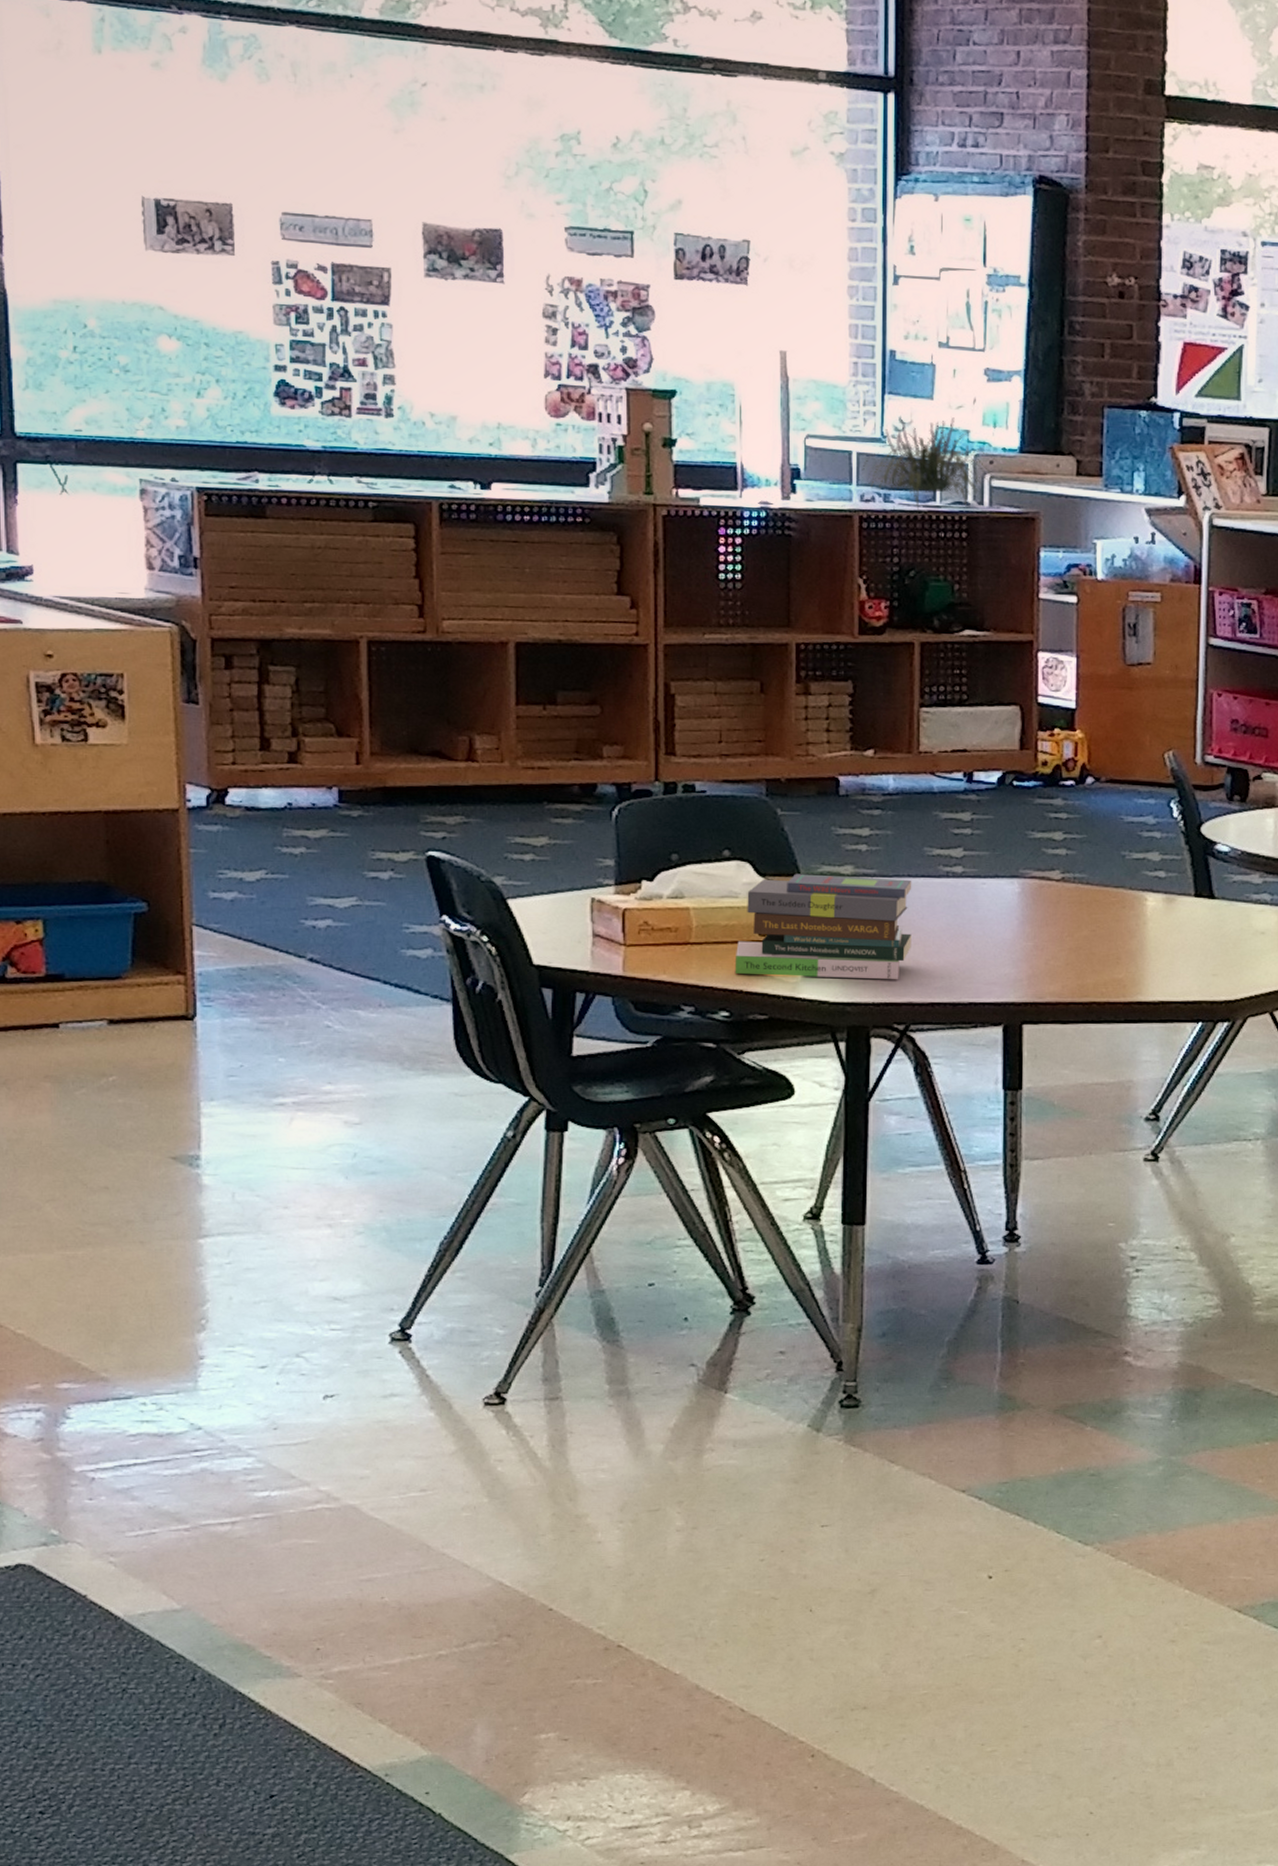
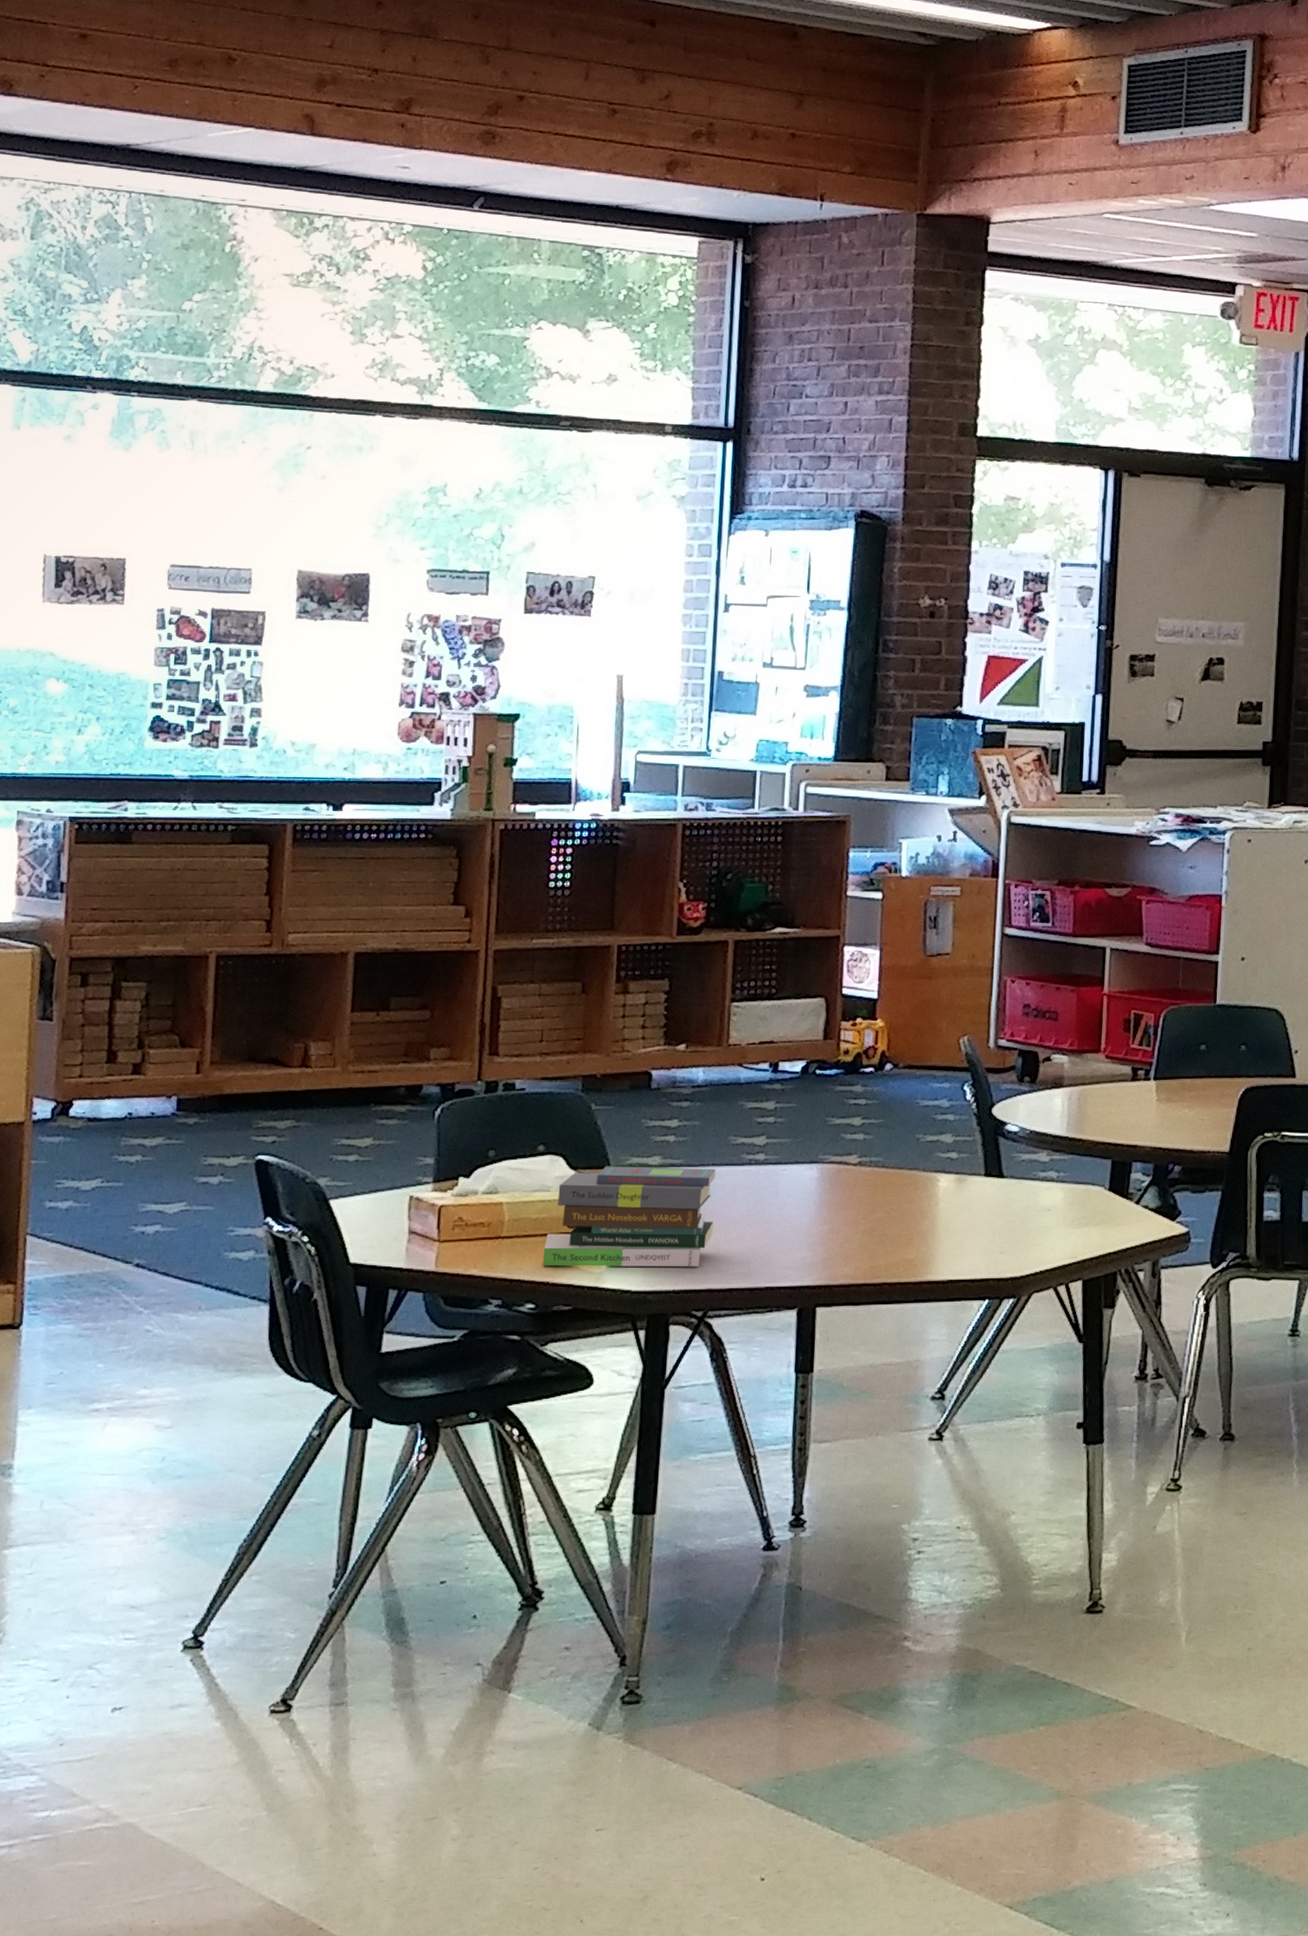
plant: present [862,417,998,511] -> none [687,731,813,818]

